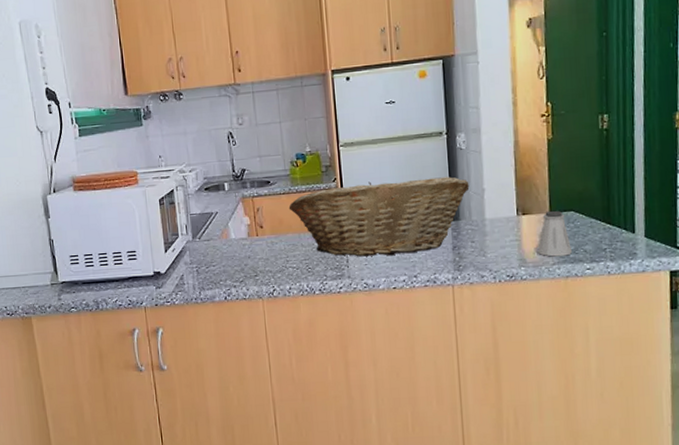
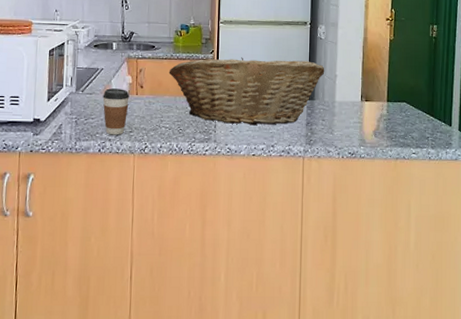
coffee cup: none [221,231,250,281] -> present [102,88,129,135]
saltshaker: present [538,210,572,257] -> none [375,100,402,140]

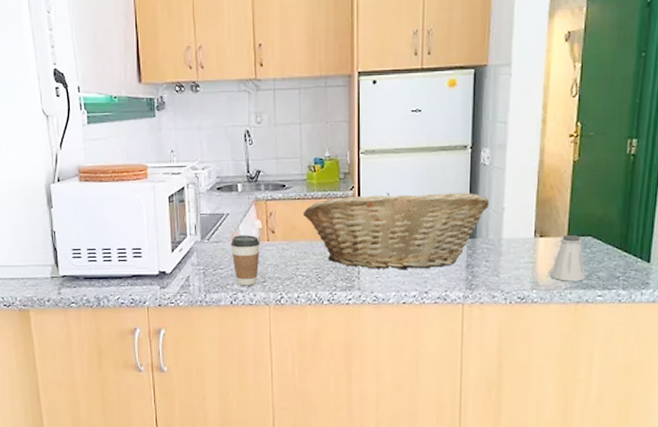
saltshaker: none [375,100,402,140] -> present [551,234,585,281]

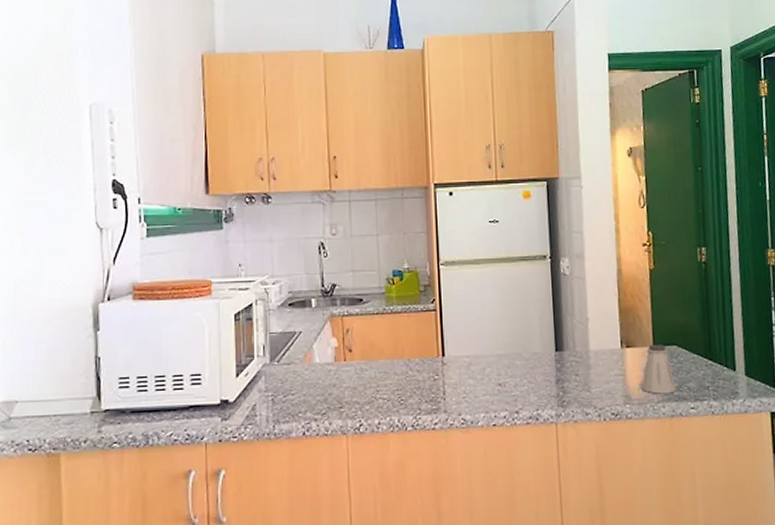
coffee cup: present [231,235,260,286] -> none [303,355,336,414]
fruit basket: present [303,192,490,270] -> none [382,303,574,388]

